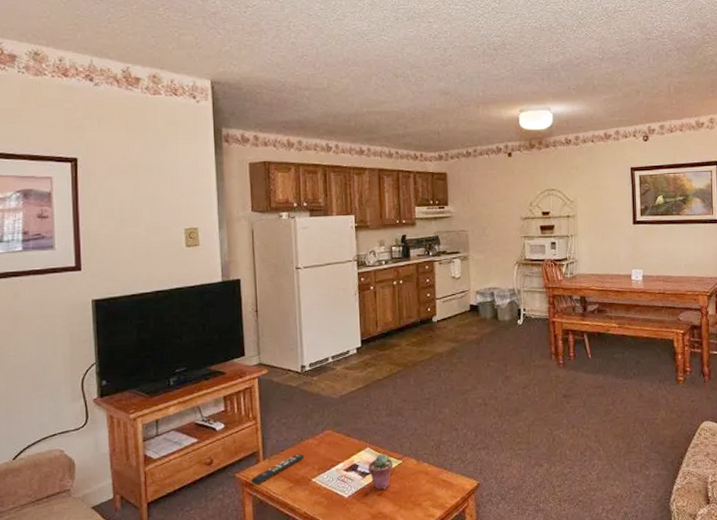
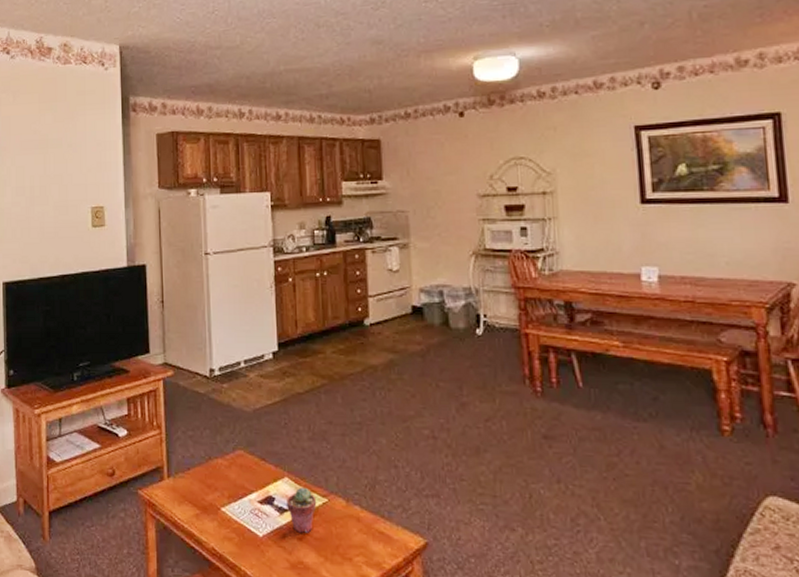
remote control: present [250,454,305,484] -> none [154,475,213,506]

